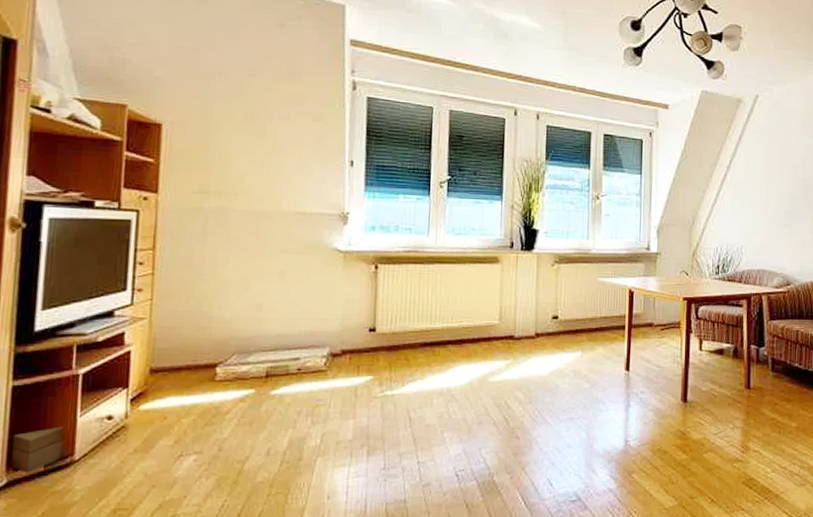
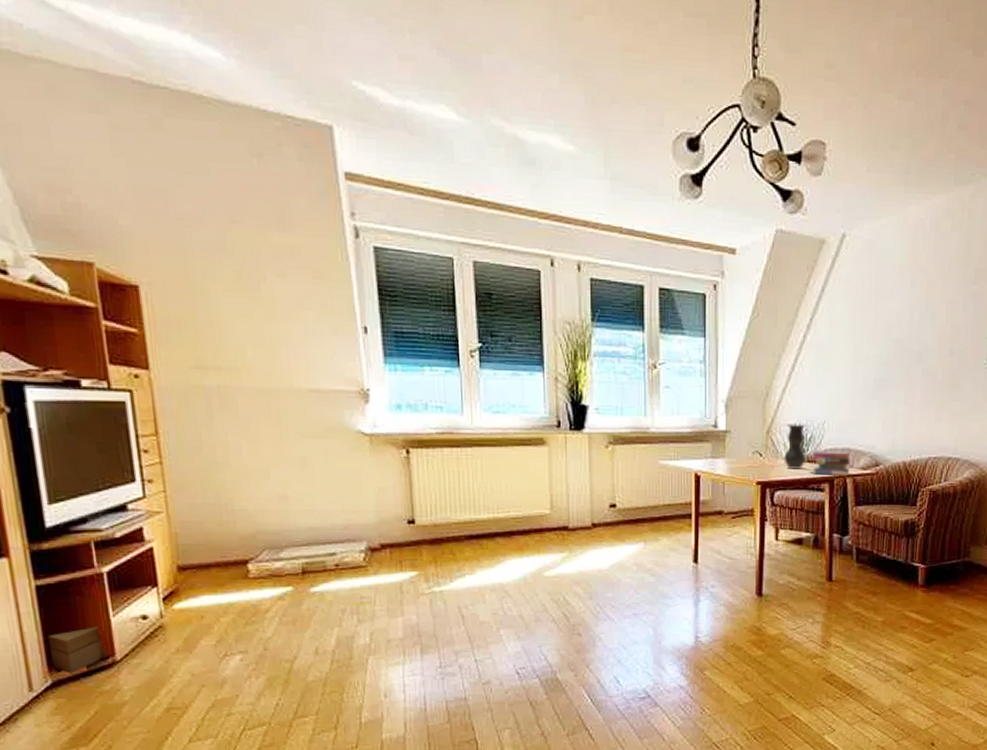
vase: none [707,248,727,287] -> present [784,424,807,469]
books: none [726,271,765,293] -> present [805,450,850,475]

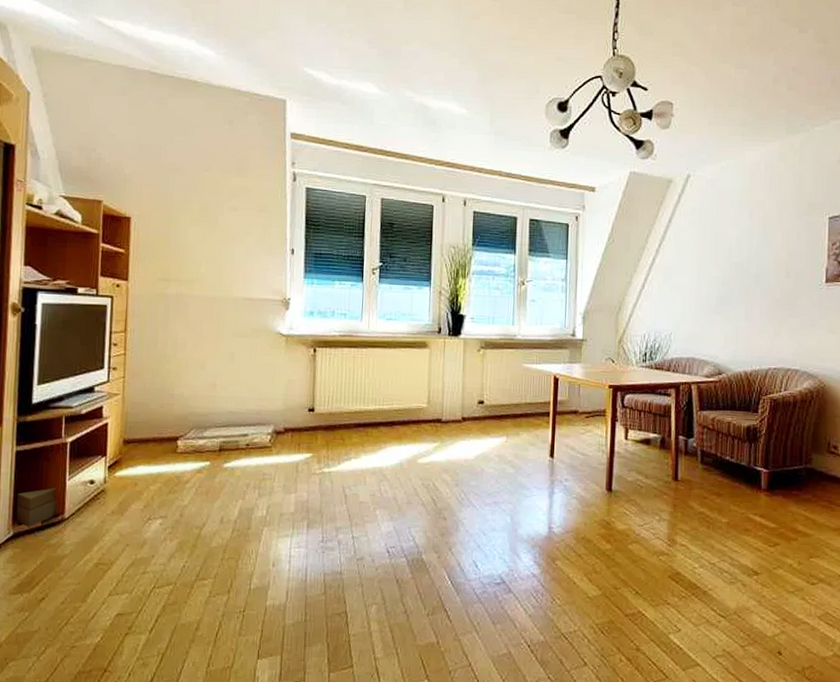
vase: present [784,424,807,469] -> none [634,334,655,375]
books: present [805,450,850,475] -> none [653,359,695,382]

